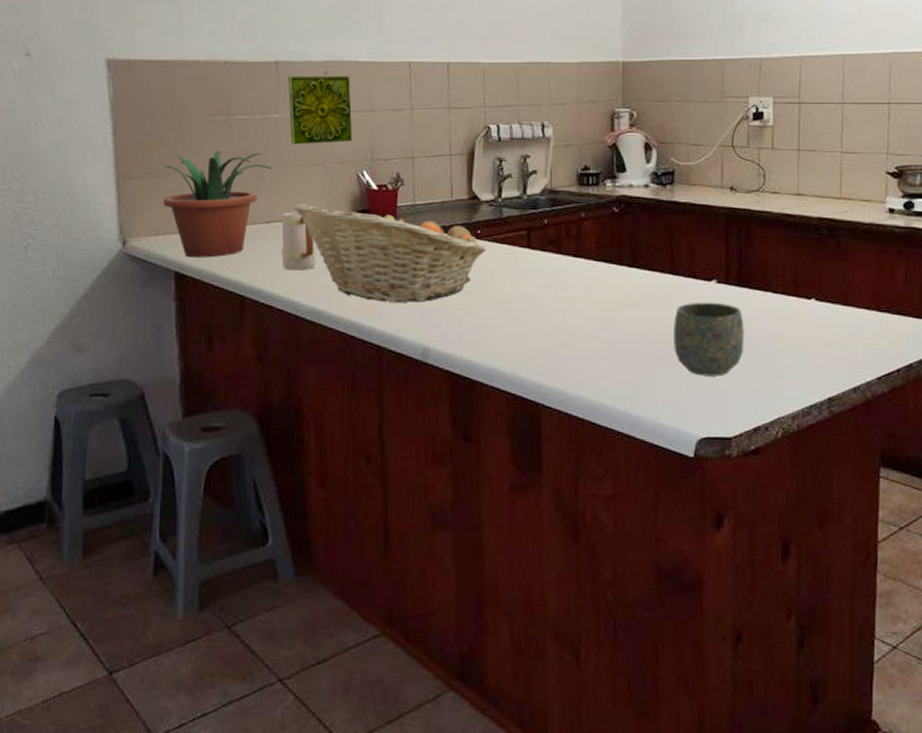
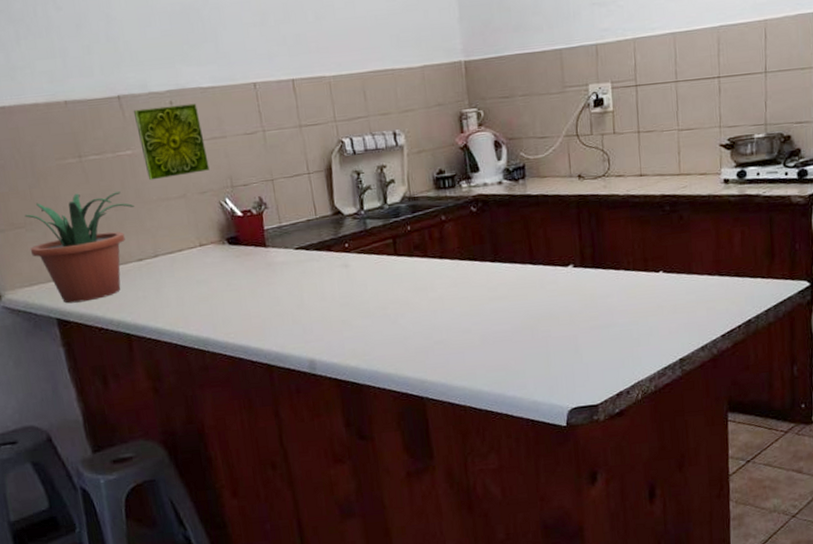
mug: present [281,211,317,271] -> none [152,246,196,304]
fruit basket: present [293,202,486,303] -> none [162,230,356,323]
mug: present [674,302,744,376] -> none [537,285,603,354]

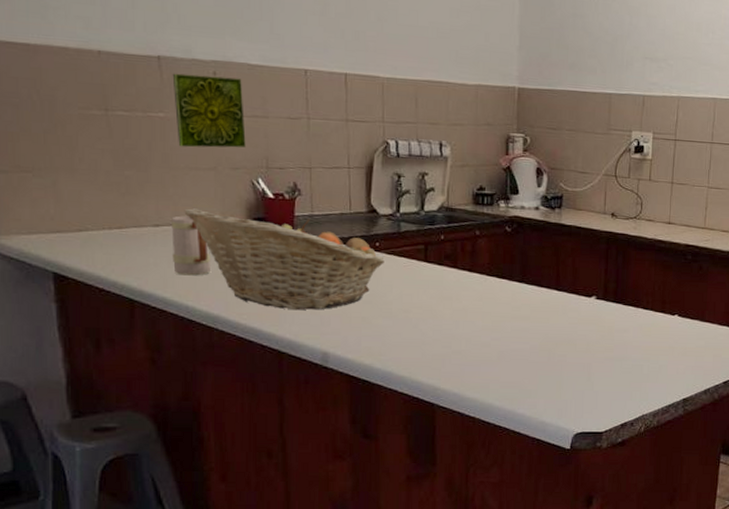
potted plant: present [24,191,134,304] -> none [33,147,159,260]
mug: none [152,246,196,304] -> present [171,216,211,276]
fruit basket: none [162,230,356,323] -> present [184,207,384,311]

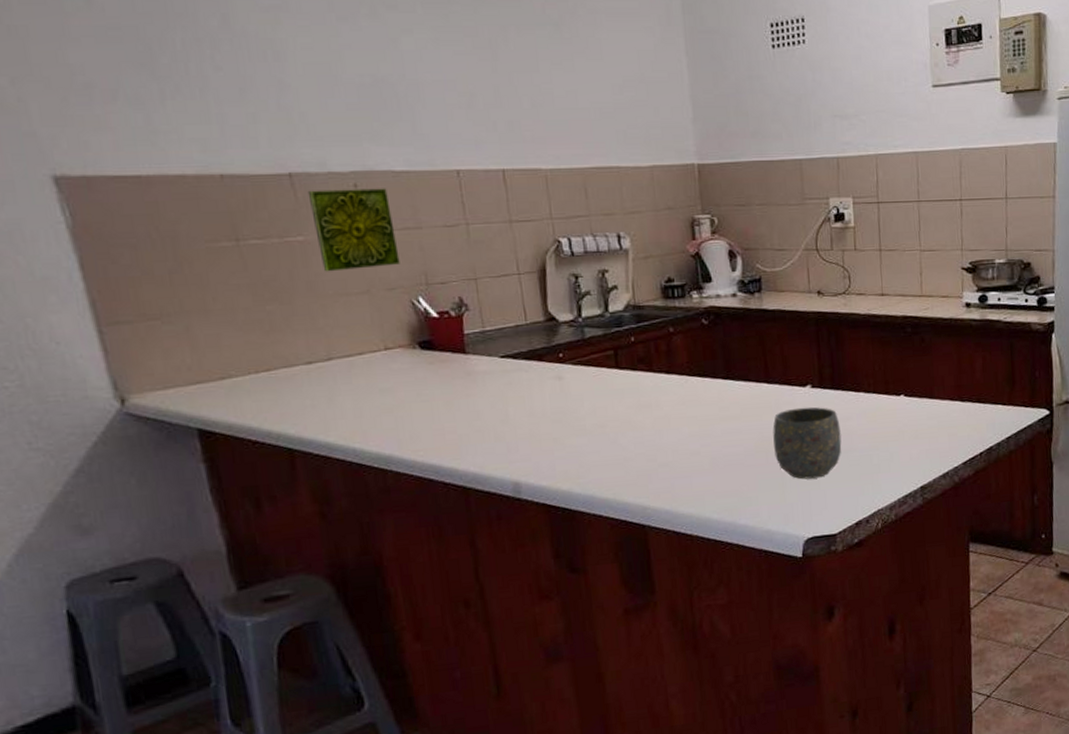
mug: present [171,216,211,276] -> none [325,348,377,416]
fruit basket: present [184,207,384,311] -> none [338,336,571,440]
mug: none [556,315,618,380] -> present [772,406,842,480]

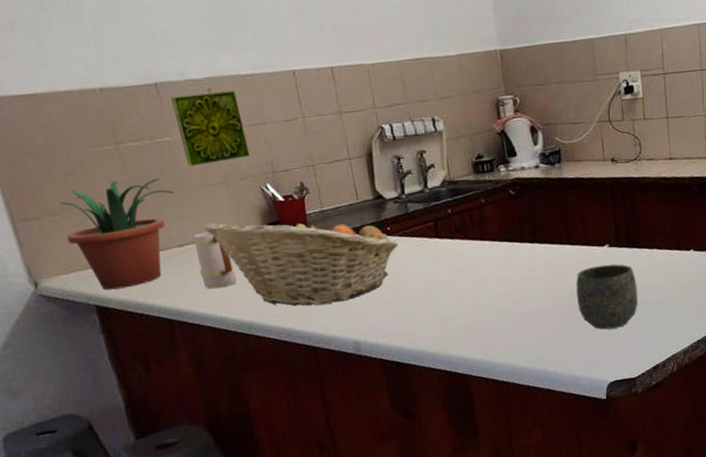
potted plant: none [160,282,304,411] -> present [60,178,174,290]
mug: none [325,348,377,416] -> present [193,231,238,289]
fruit basket: none [338,336,571,440] -> present [203,215,398,306]

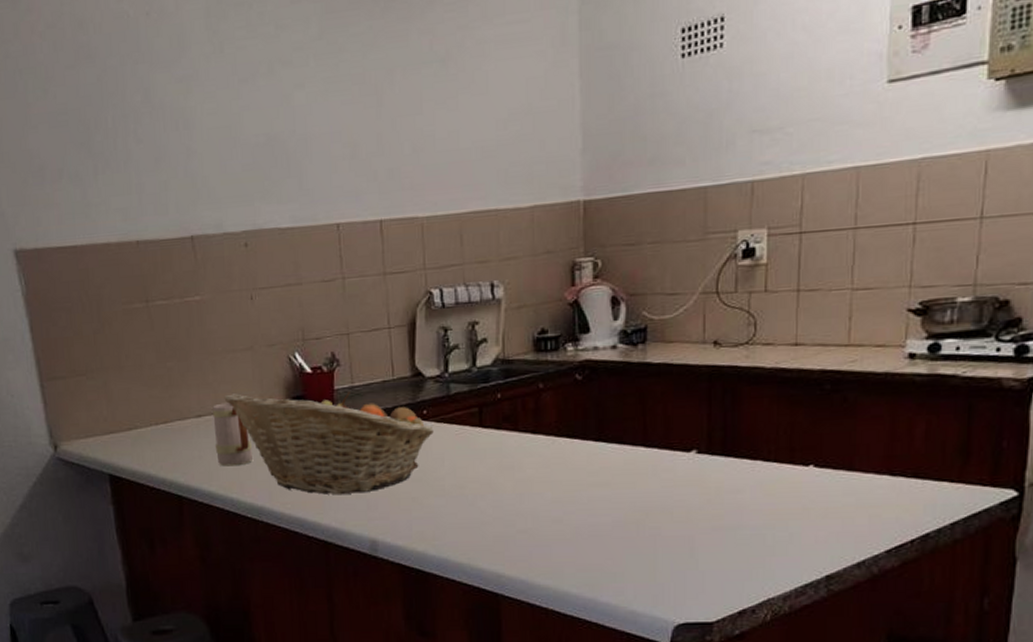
potted plant: present [60,178,174,290] -> none [86,341,198,459]
decorative tile: present [171,90,250,167] -> none [205,245,281,330]
mug: present [576,264,639,330] -> none [647,475,729,558]

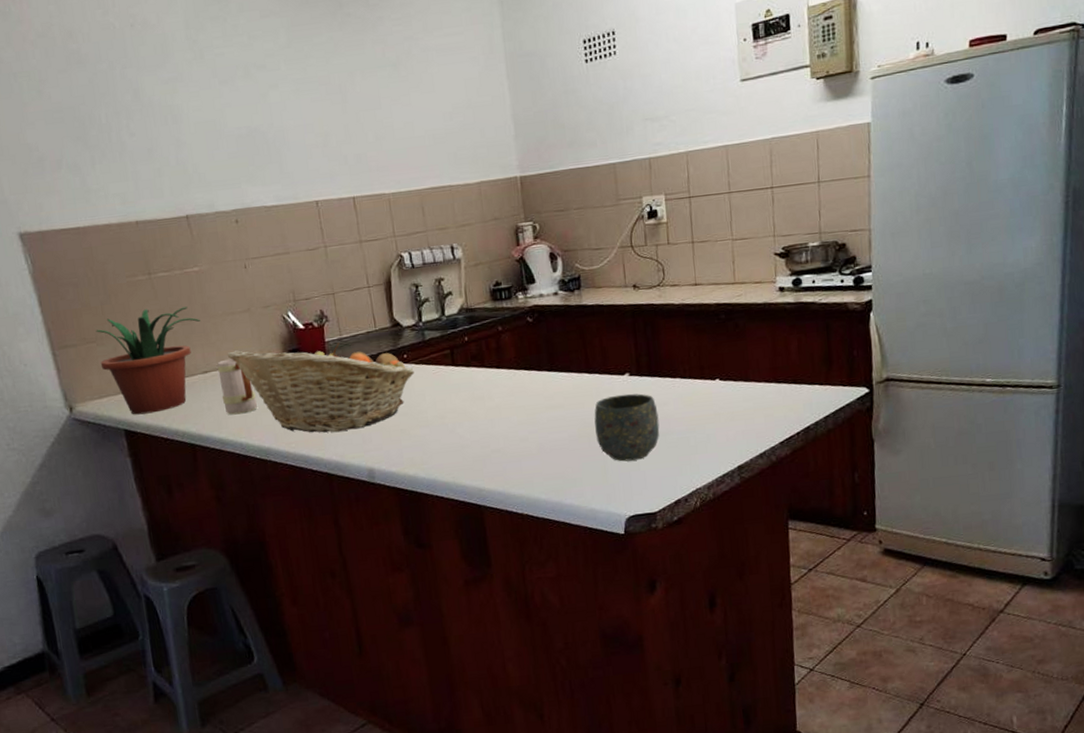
potted plant: none [86,341,198,459] -> present [95,307,200,415]
mug: none [647,475,729,558] -> present [594,393,660,462]

